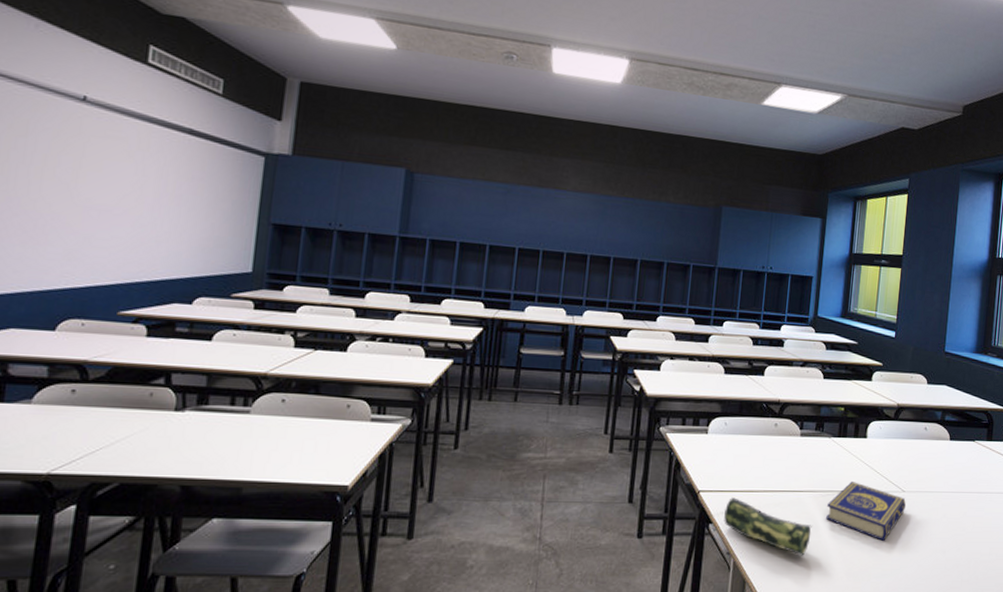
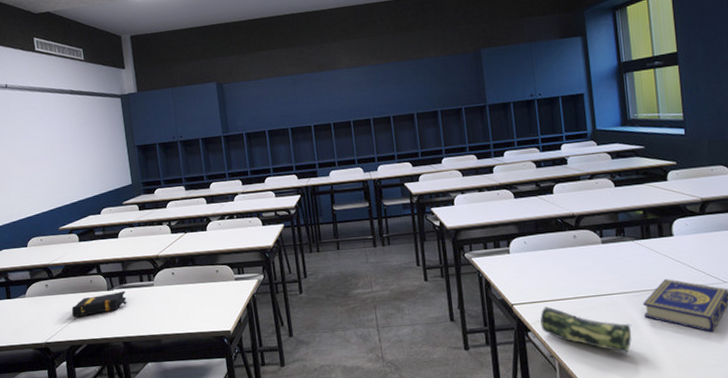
book: none [105,414,203,443] -> present [71,291,128,318]

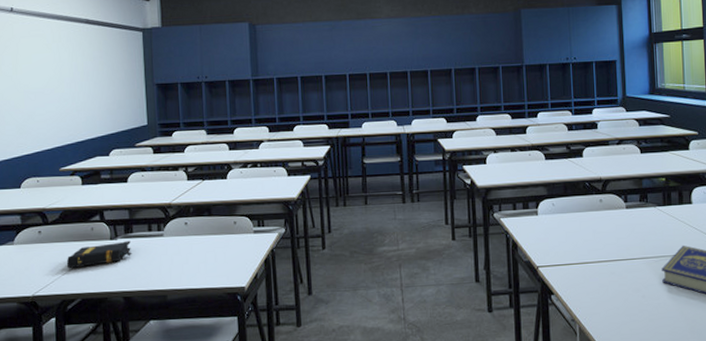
pencil case: present [540,306,632,353] -> none [564,270,651,318]

